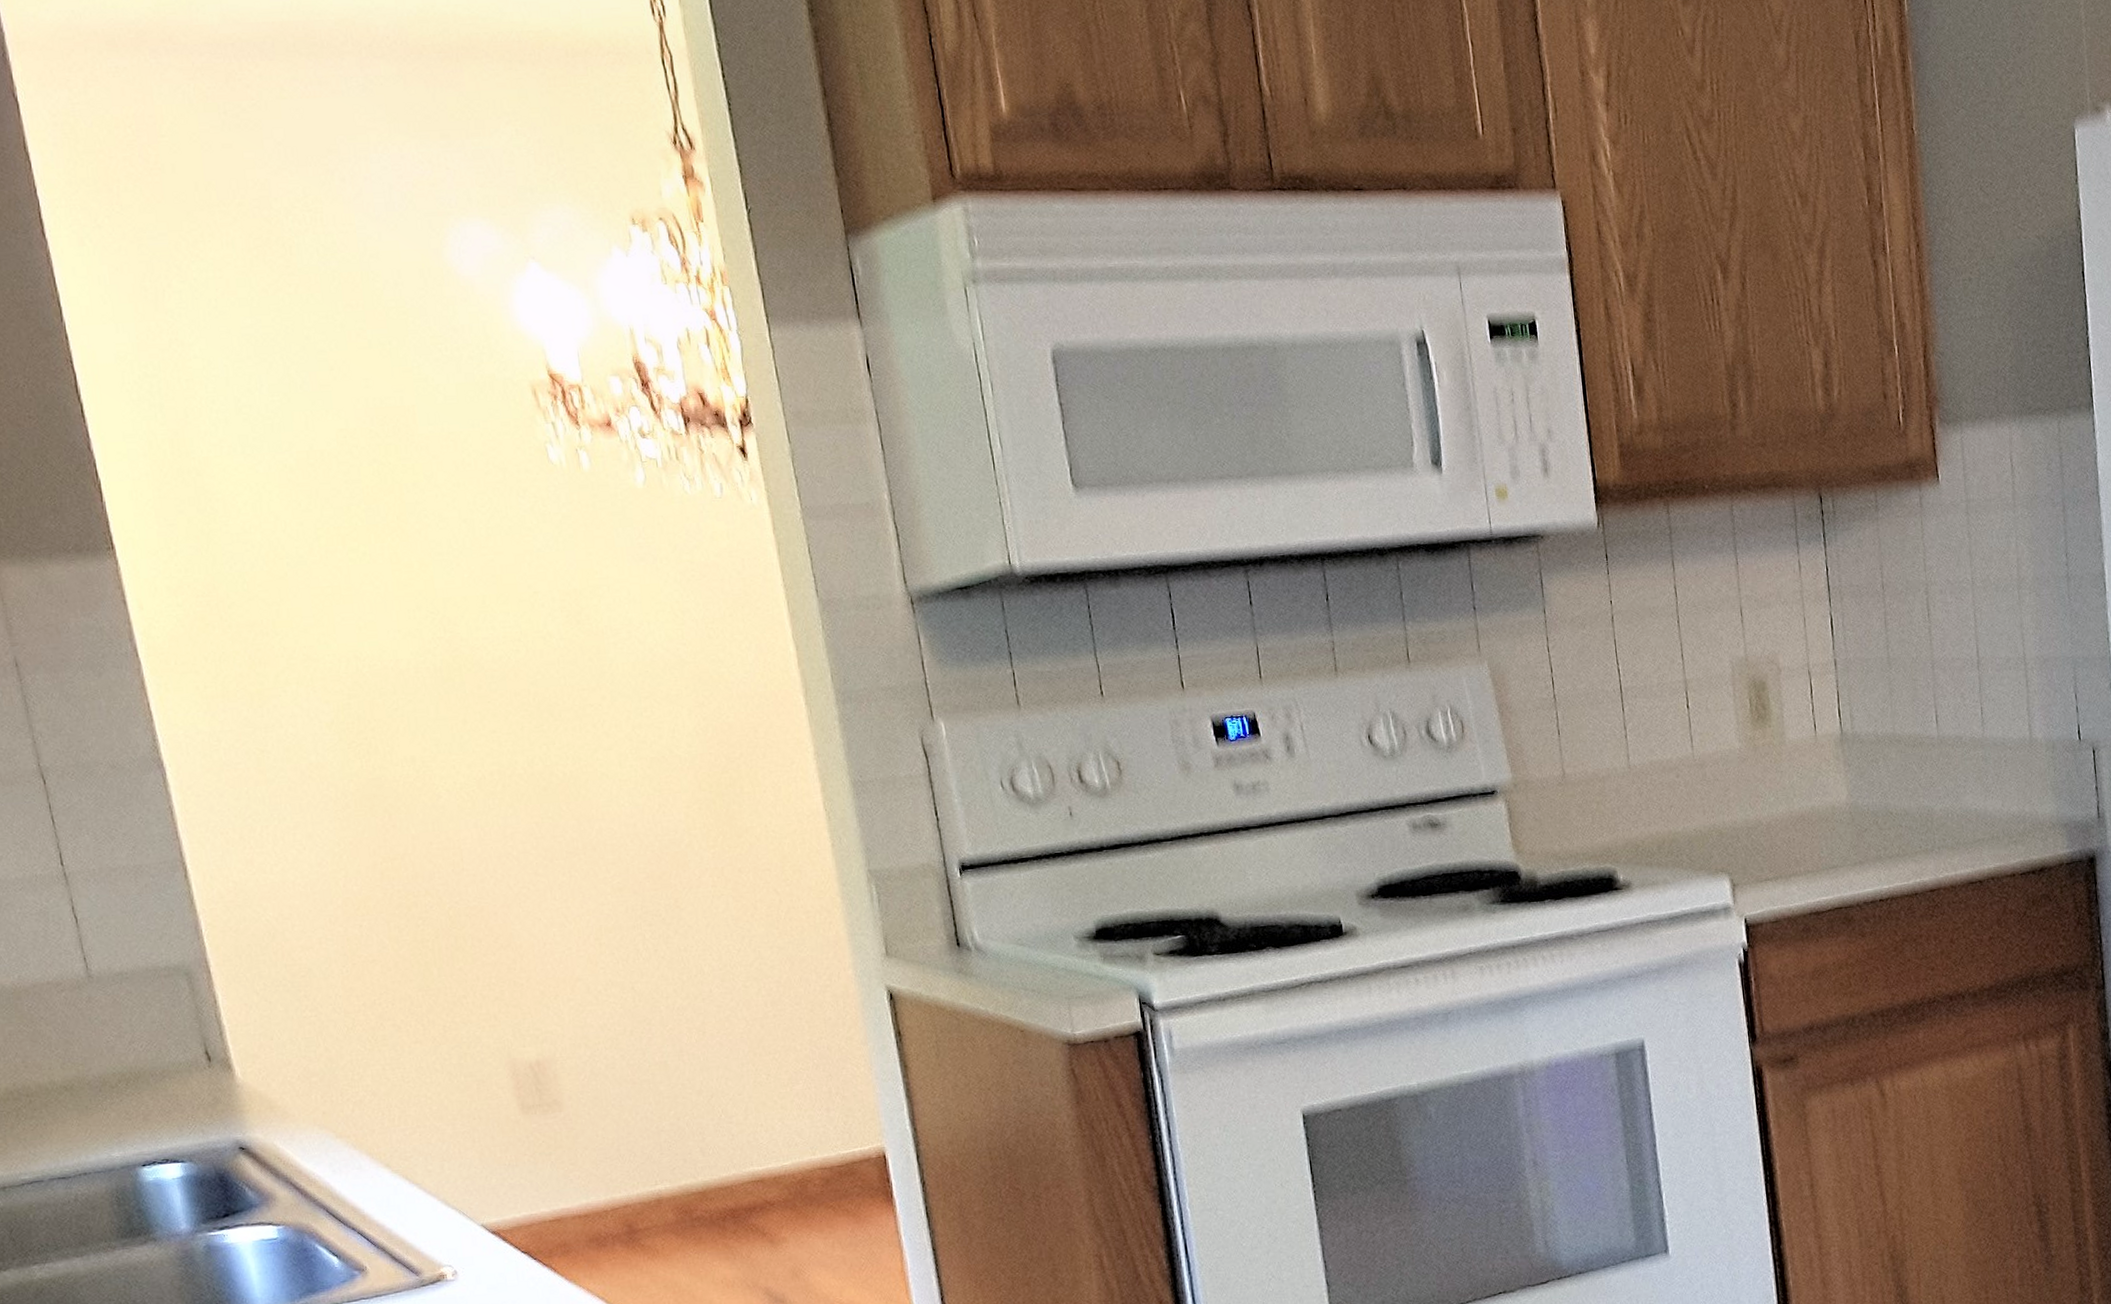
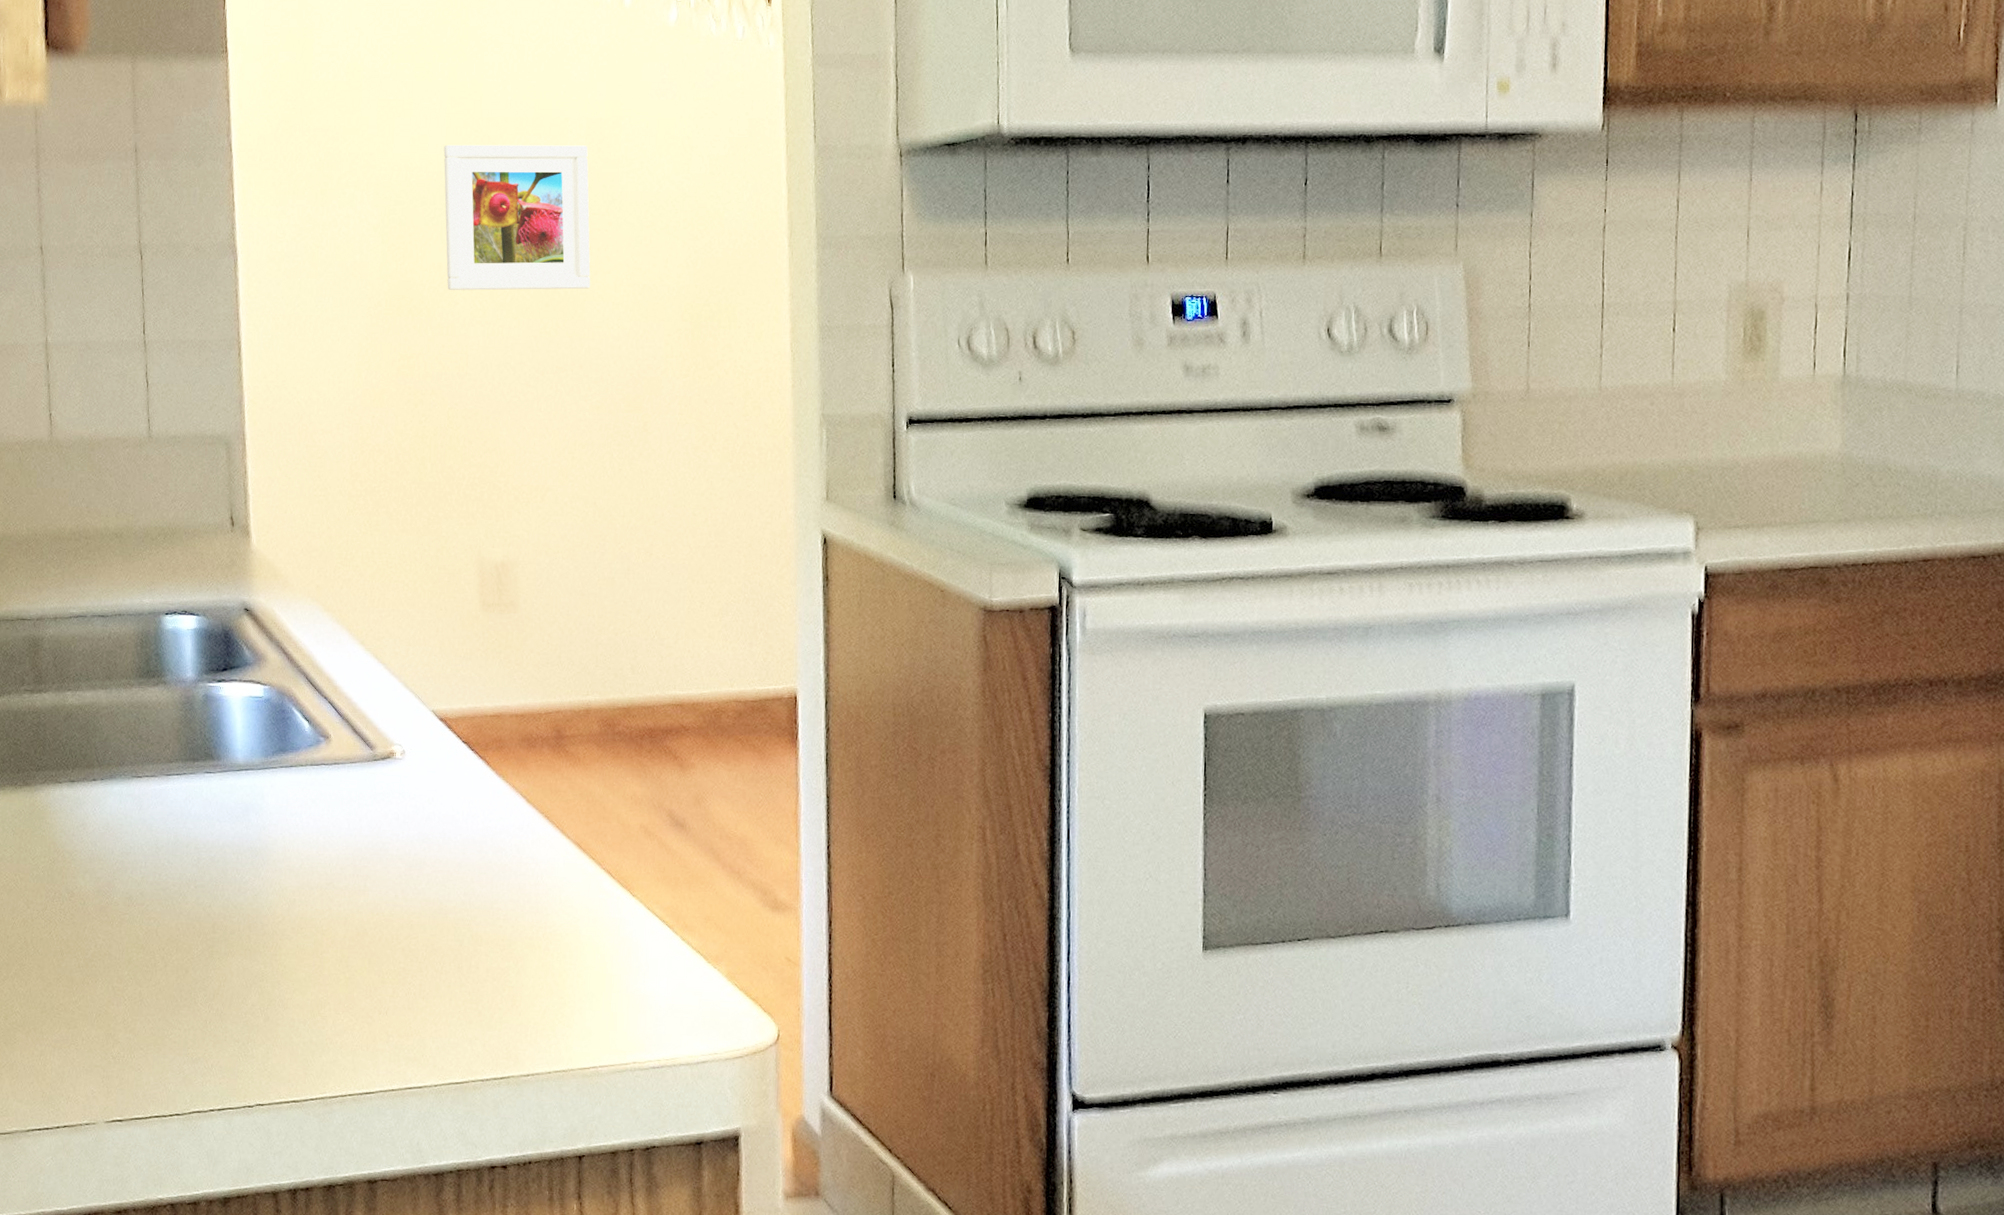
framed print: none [397,619,592,784] -> present [443,144,591,291]

